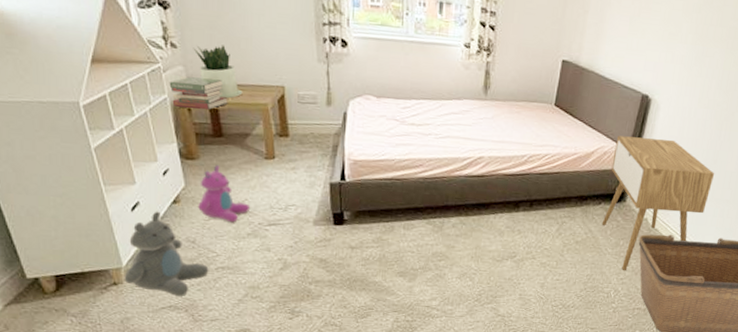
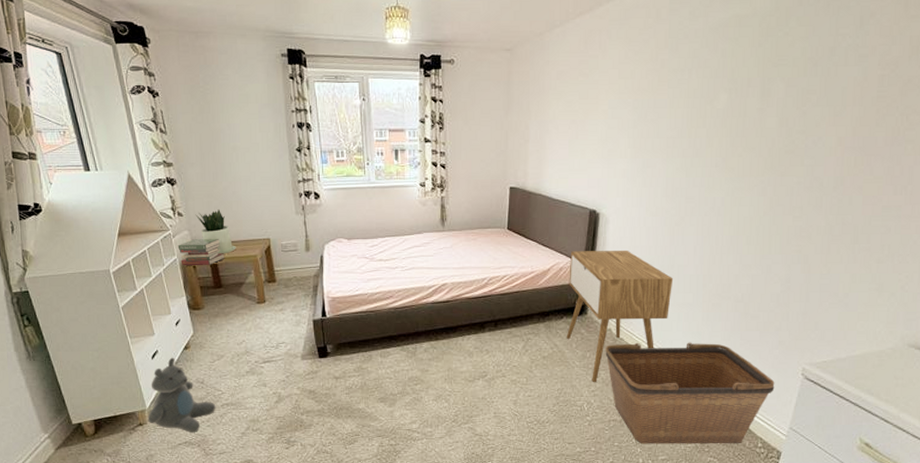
stuffed bear: present [198,164,251,223] -> none [205,312,248,363]

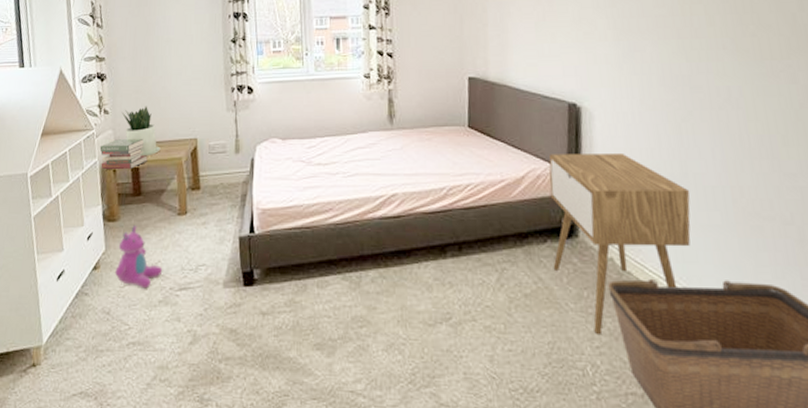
teddy bear: present [147,357,216,432] -> none [42,279,121,380]
stuffed bear: none [205,312,248,363] -> present [115,224,163,289]

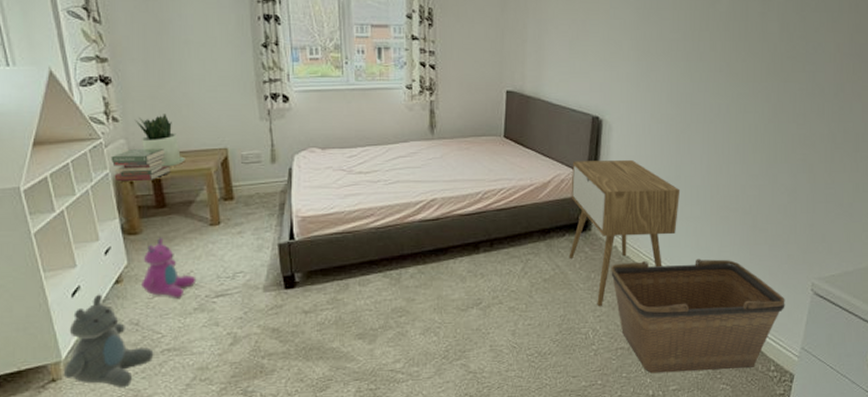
teddy bear: none [42,279,121,380] -> present [63,294,154,387]

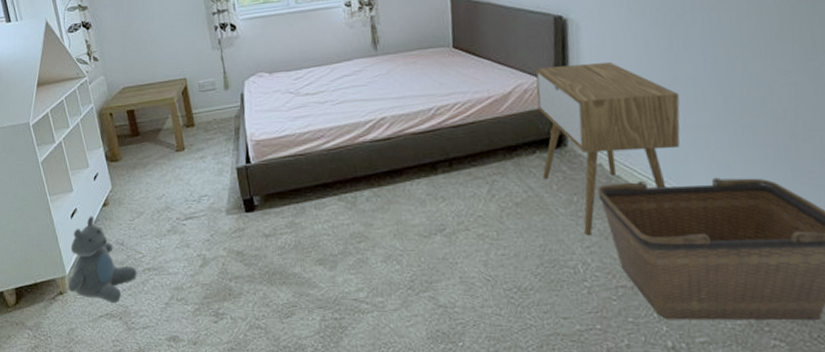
books: present [110,149,171,181] -> none [94,82,141,113]
planter: present [134,114,185,167] -> none [110,50,152,99]
stuffed bear: present [142,237,197,298] -> none [124,163,168,220]

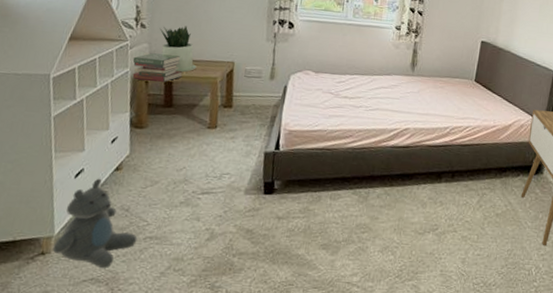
books: none [94,82,141,113] -> present [132,53,183,82]
planter: none [110,50,152,99] -> present [159,26,197,73]

